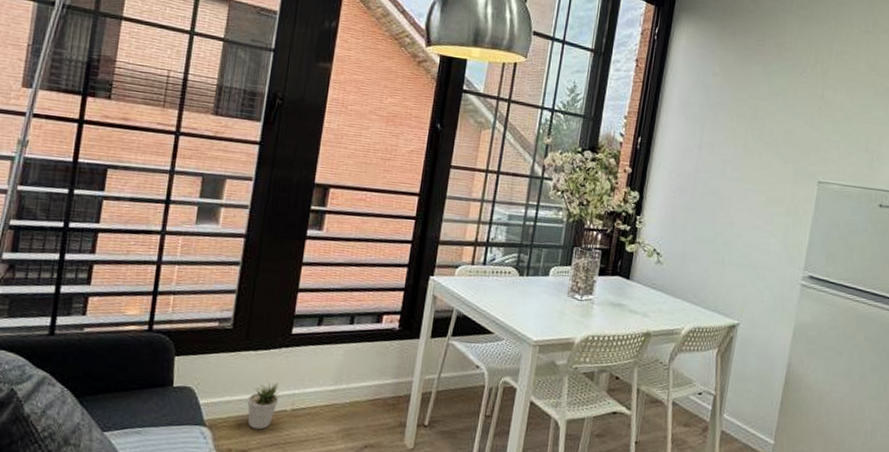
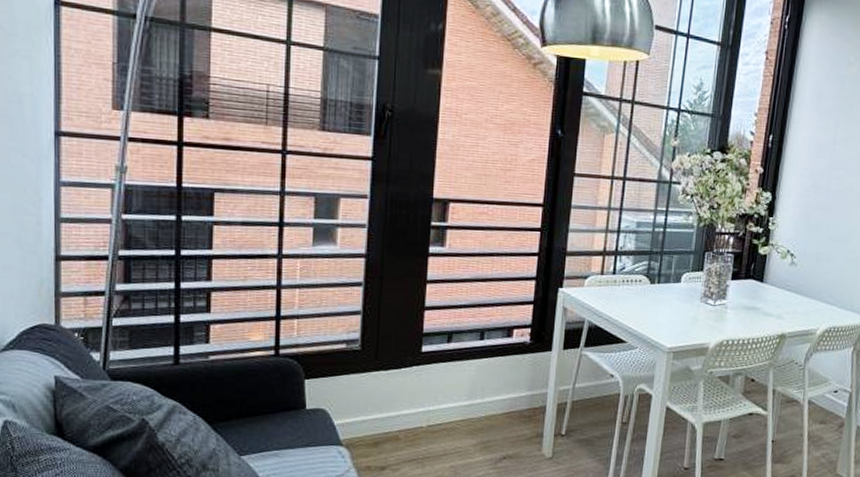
potted plant: present [247,382,280,430] -> none [382,400,415,447]

